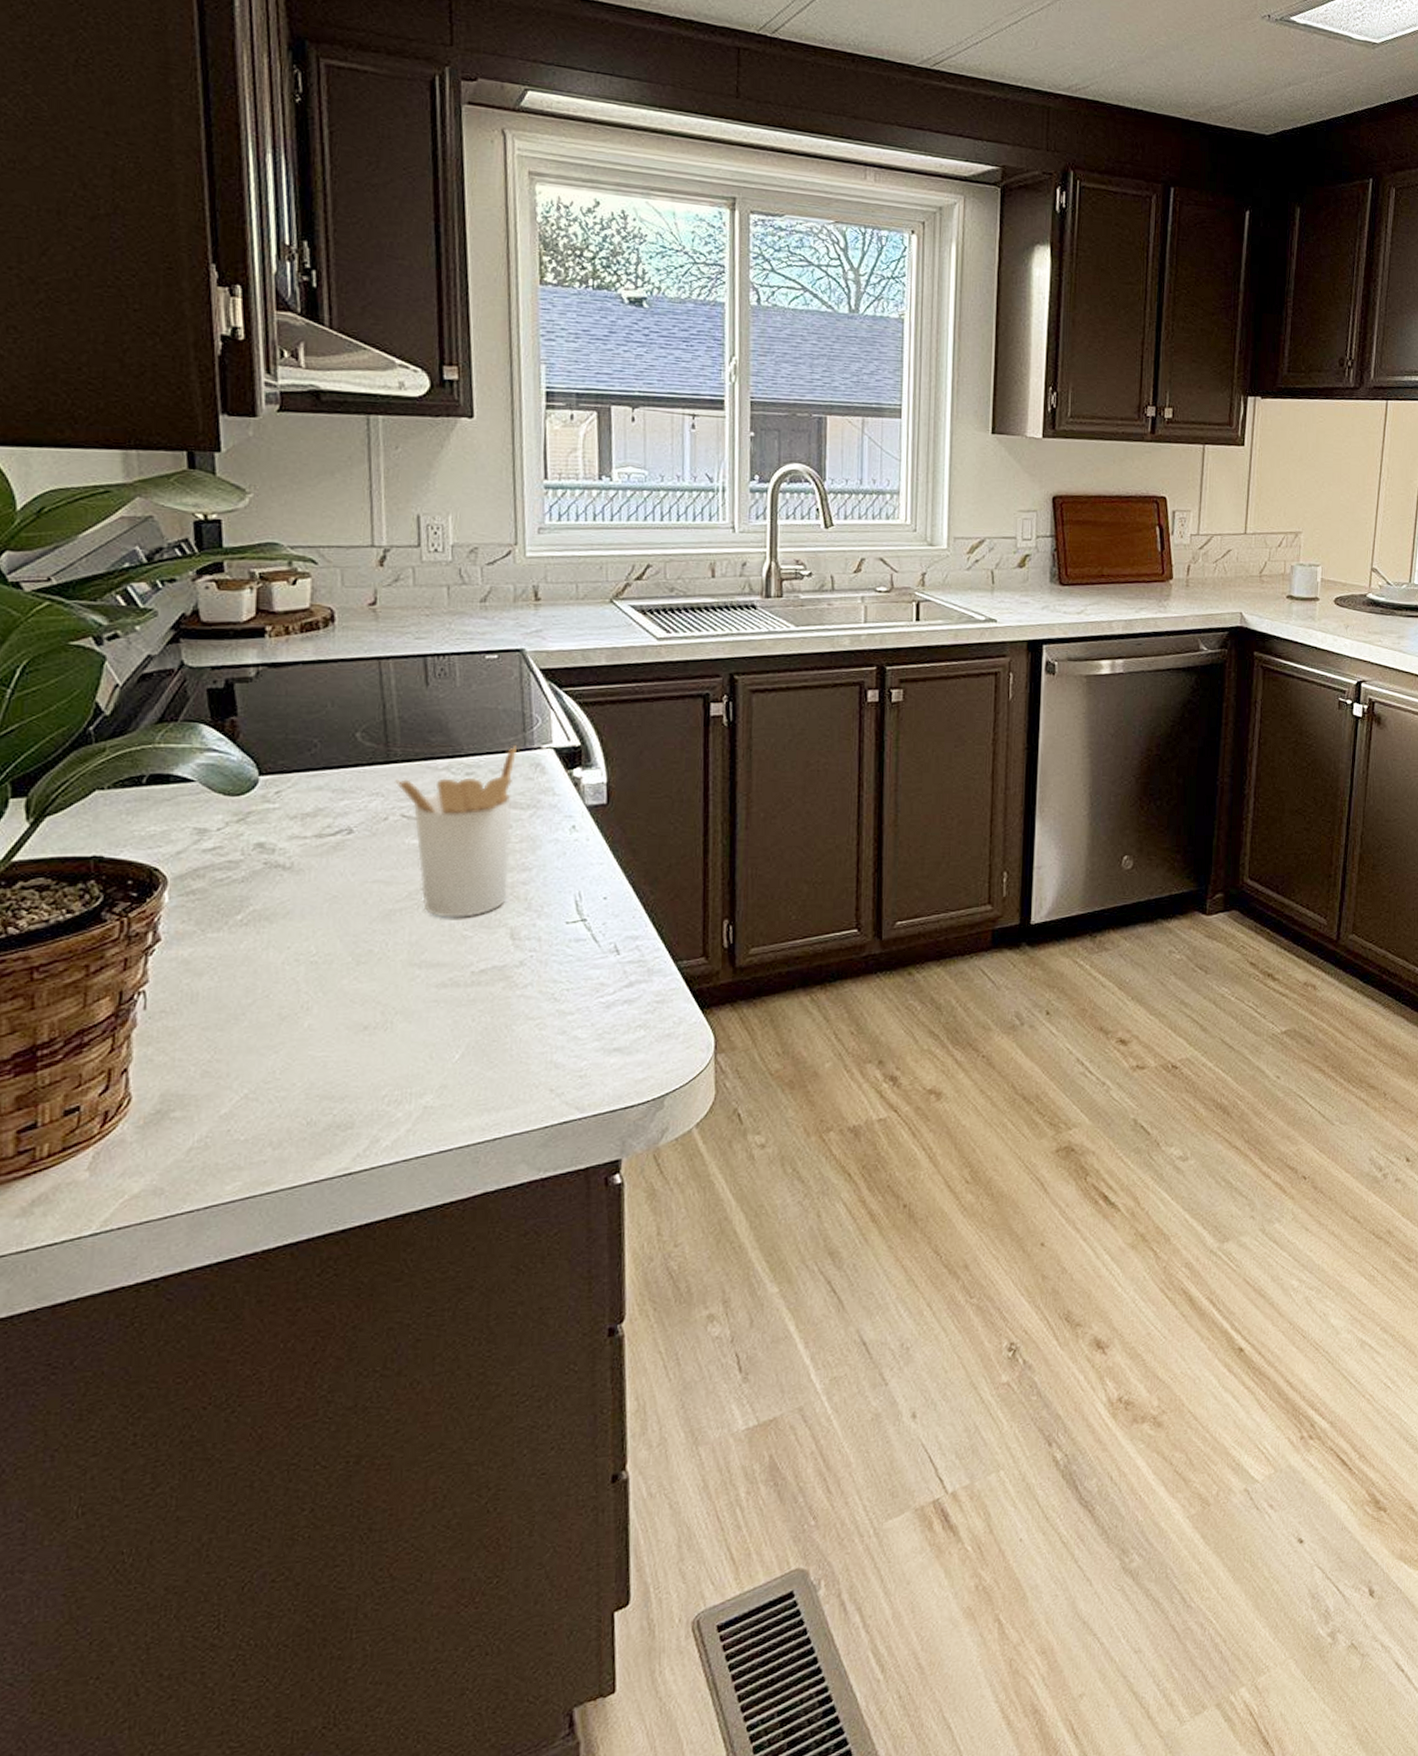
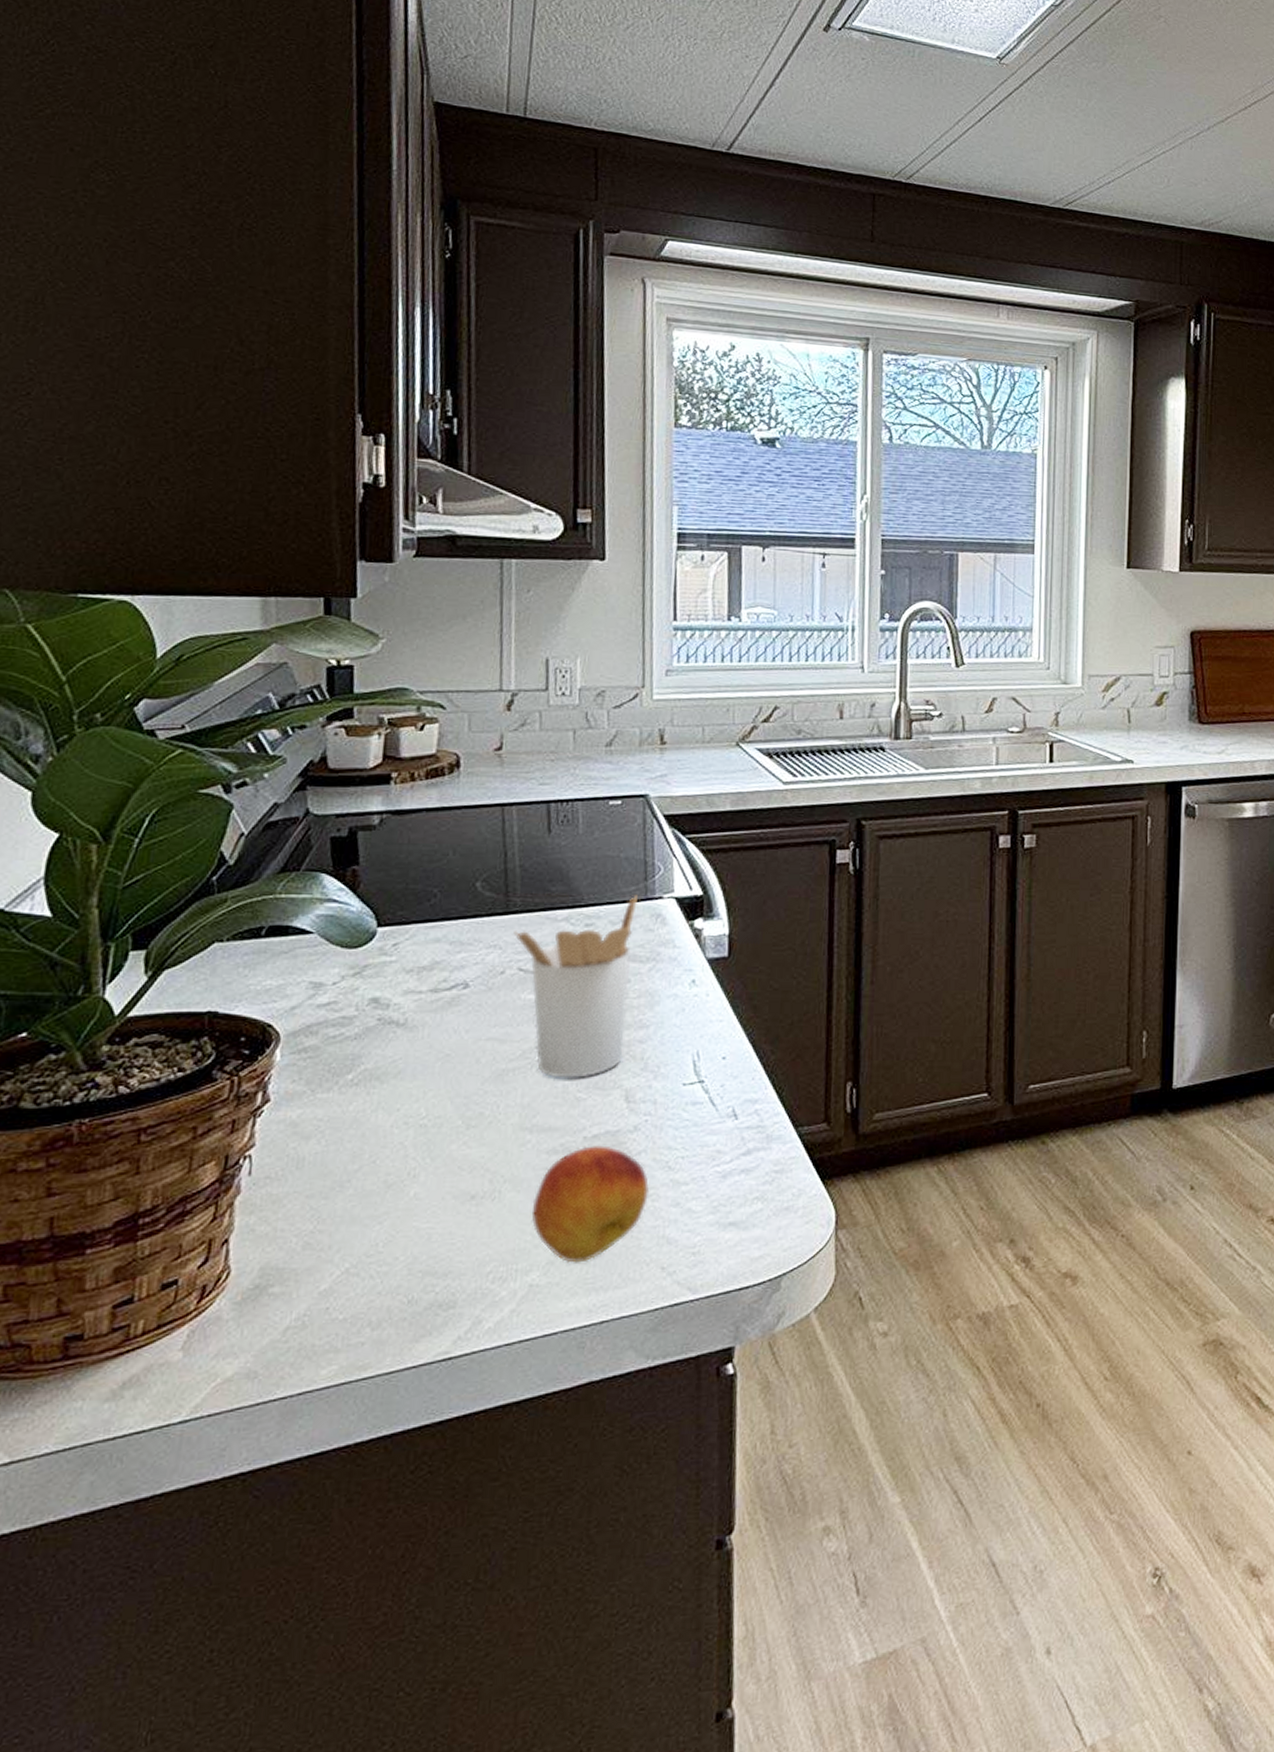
fruit: none [423,979,537,1087] -> present [531,1145,650,1263]

